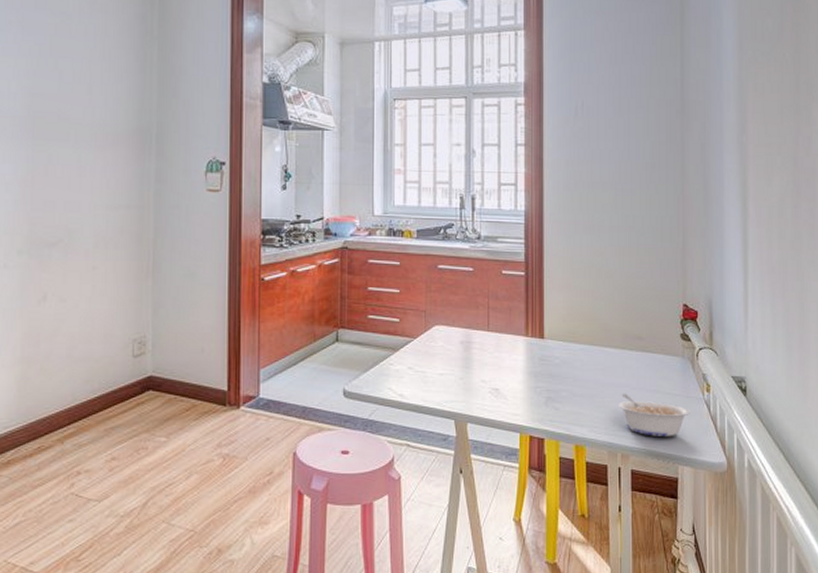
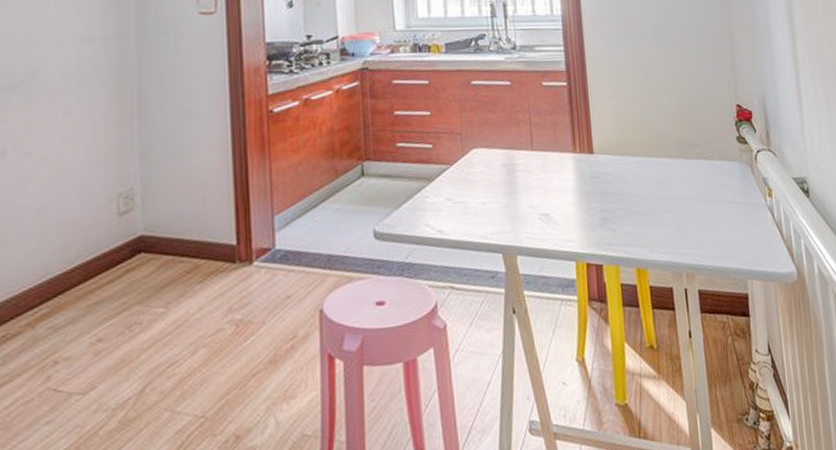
legume: present [617,393,690,436] -> none [678,206,754,251]

